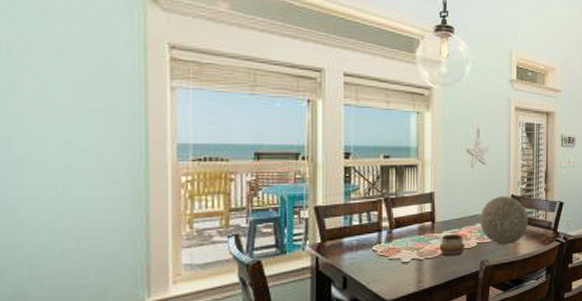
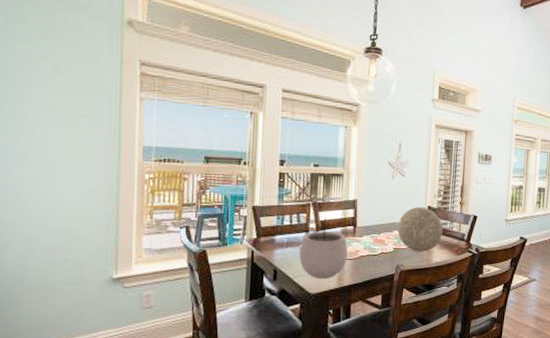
plant pot: none [372,214,426,284] -> present [299,217,348,280]
decorative bowl: present [440,234,464,257] -> none [359,239,382,259]

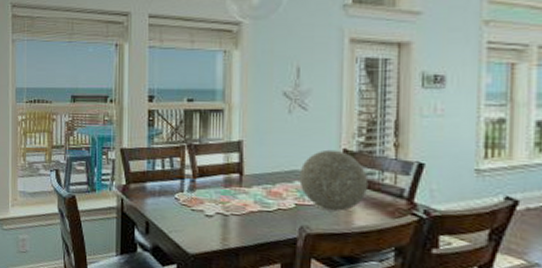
plant pot: present [299,217,348,280] -> none [174,162,233,238]

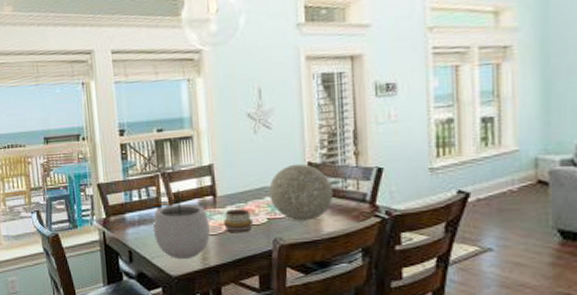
plant pot: none [174,162,233,238] -> present [153,188,210,260]
decorative bowl: none [248,190,279,217] -> present [224,209,253,234]

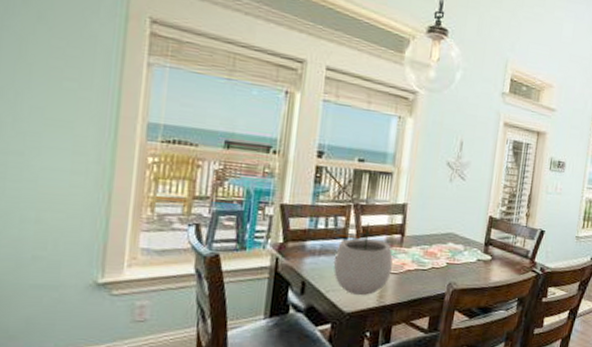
decorative bowl: present [224,209,253,234] -> none [406,250,433,275]
decorative sphere: present [269,163,334,221] -> none [452,216,505,269]

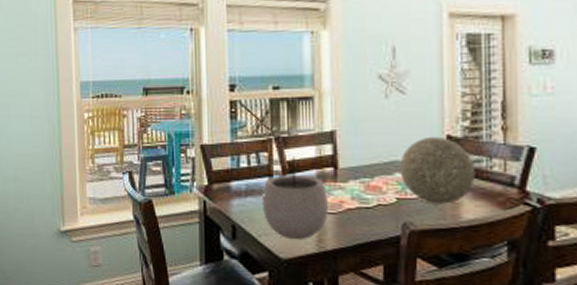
decorative sphere: none [452,216,505,269] -> present [400,136,476,204]

